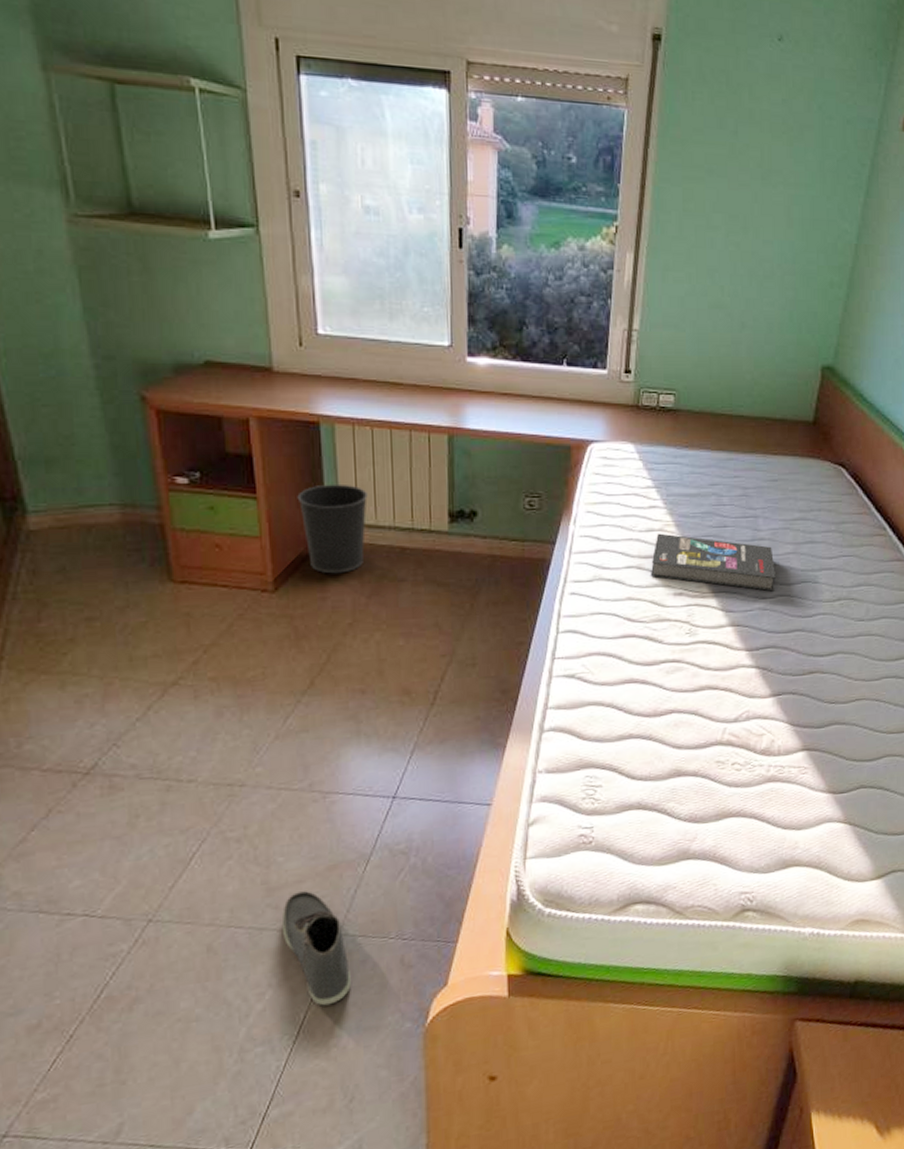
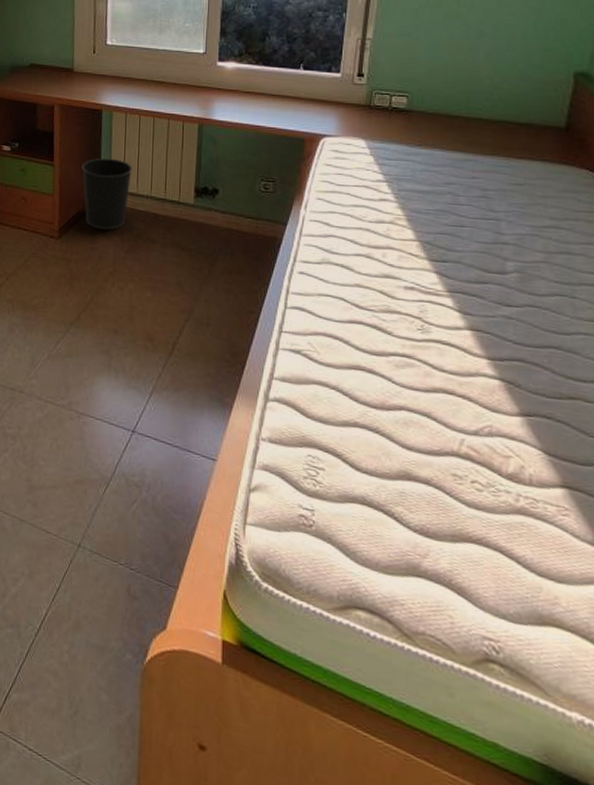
sneaker: present [281,891,351,1006] -> none [36,496,85,611]
book: present [650,533,777,592] -> none [379,225,524,300]

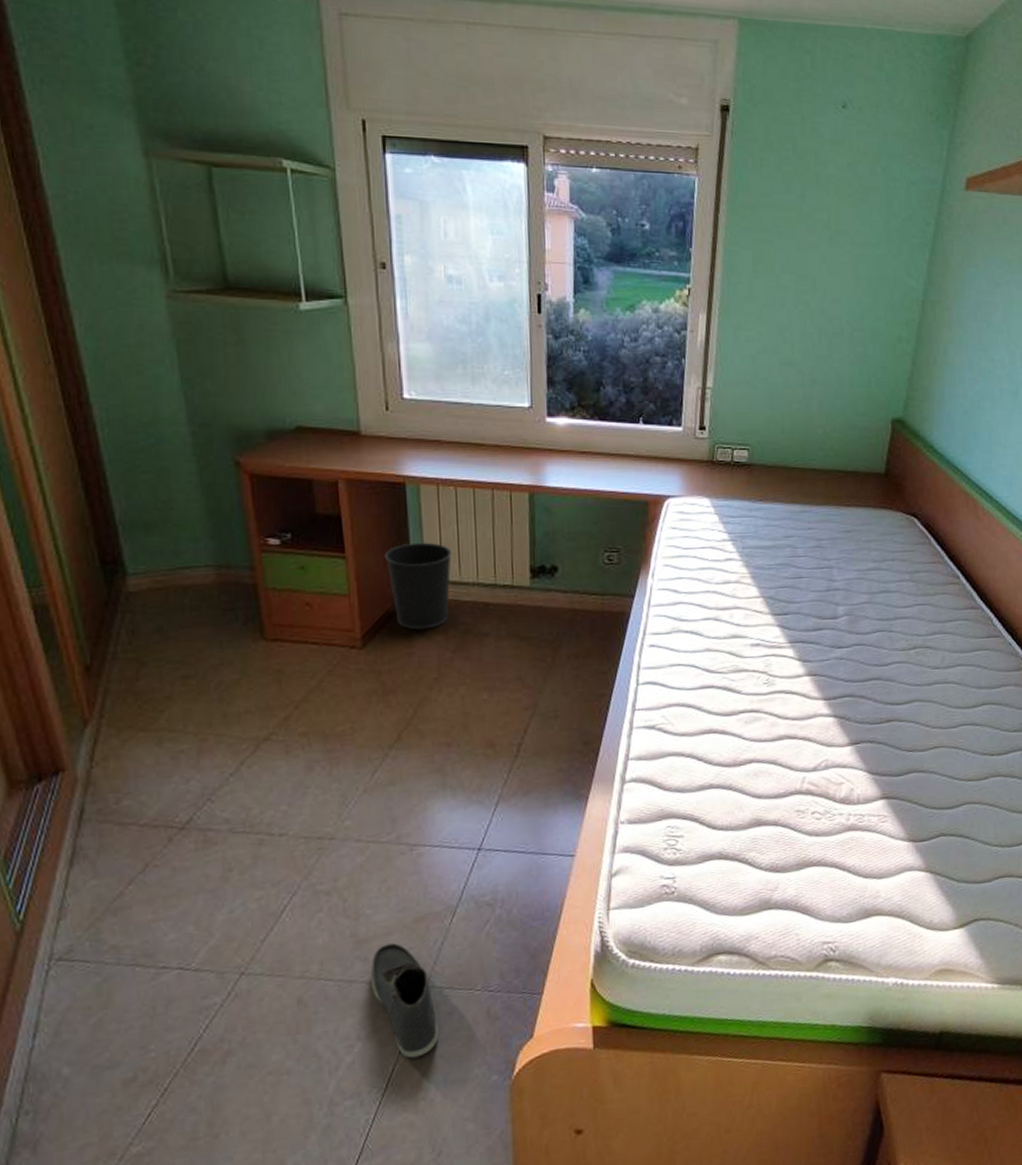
sneaker: none [36,496,85,611] -> present [370,943,438,1059]

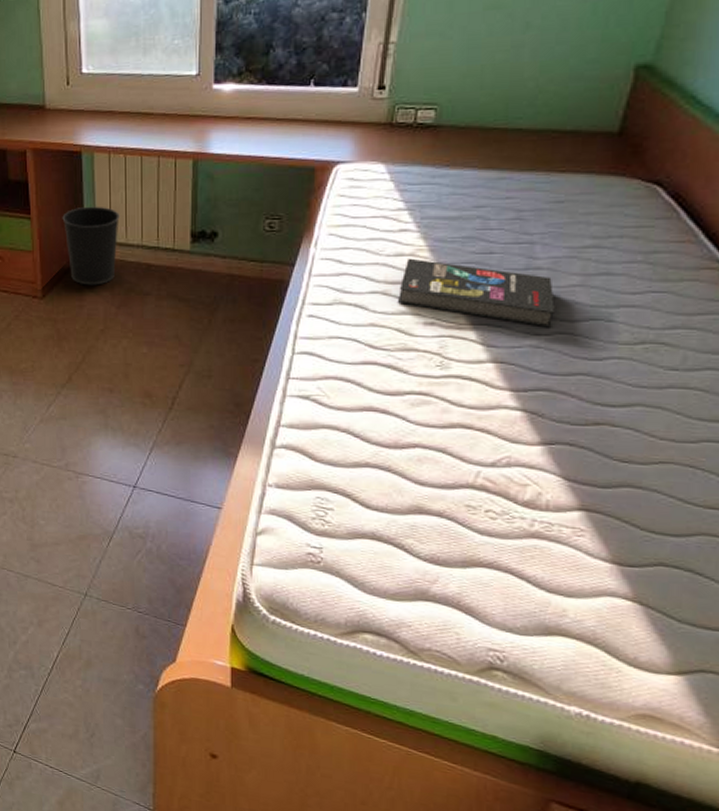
sneaker: present [370,943,438,1059] -> none [42,552,94,652]
book: none [727,585,852,641] -> present [397,258,556,328]

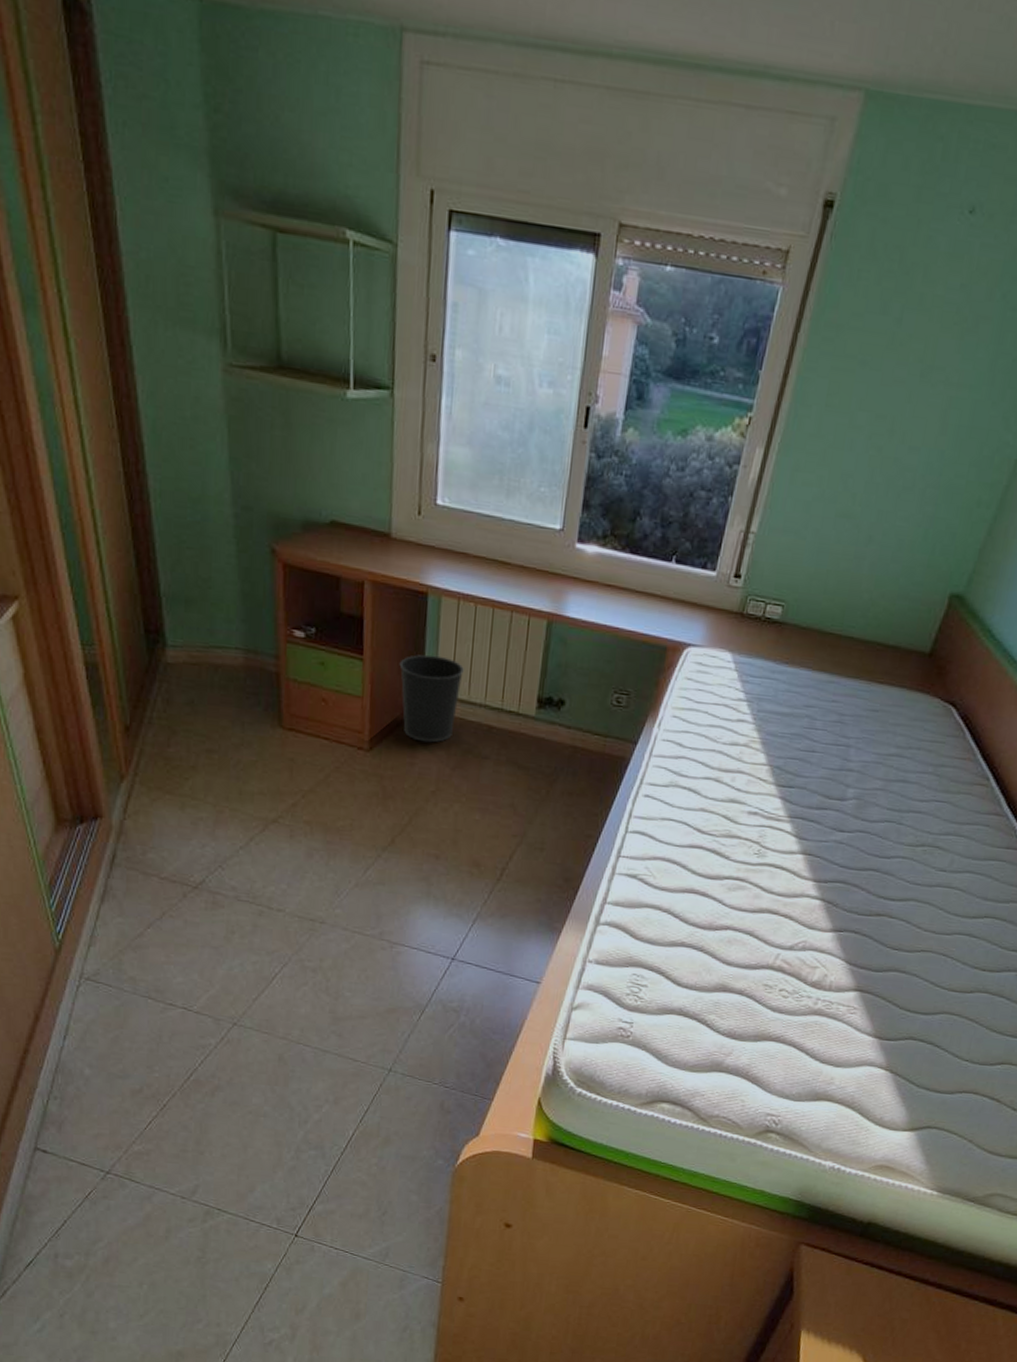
book: present [397,258,556,328] -> none [727,748,860,826]

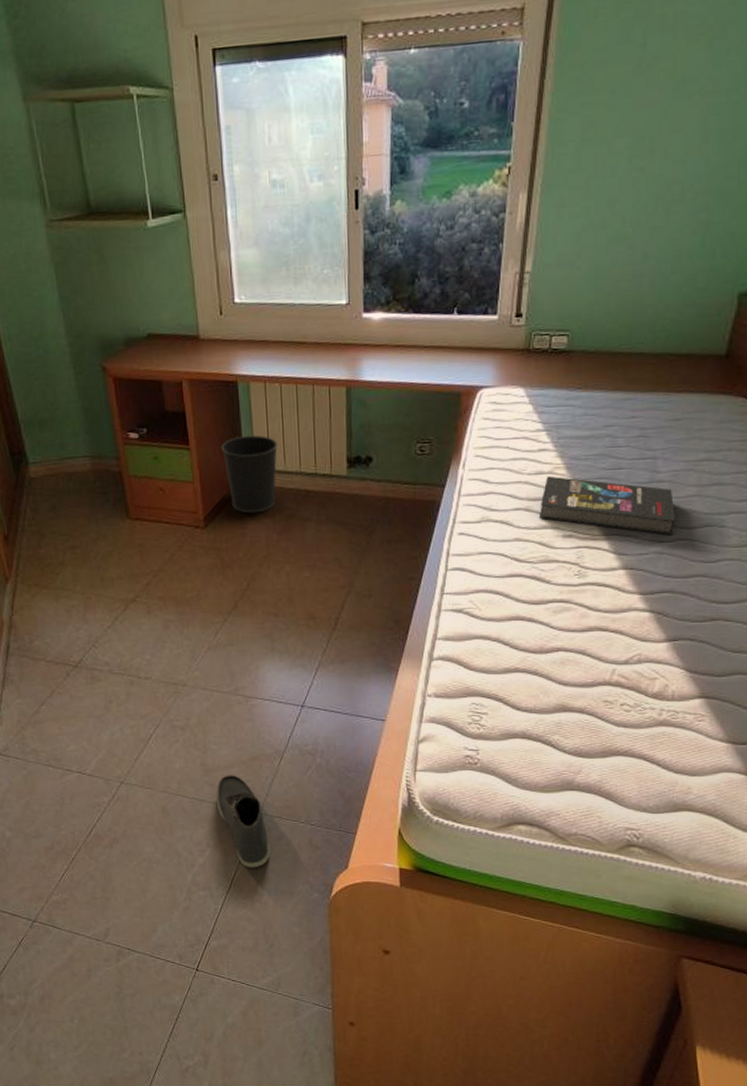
sneaker: none [342,1026,396,1129] -> present [216,775,270,868]
book: none [727,748,860,826] -> present [538,476,677,535]

